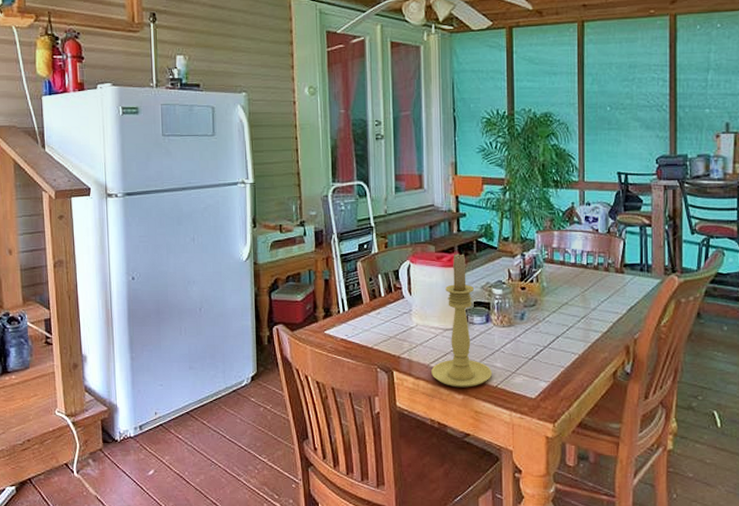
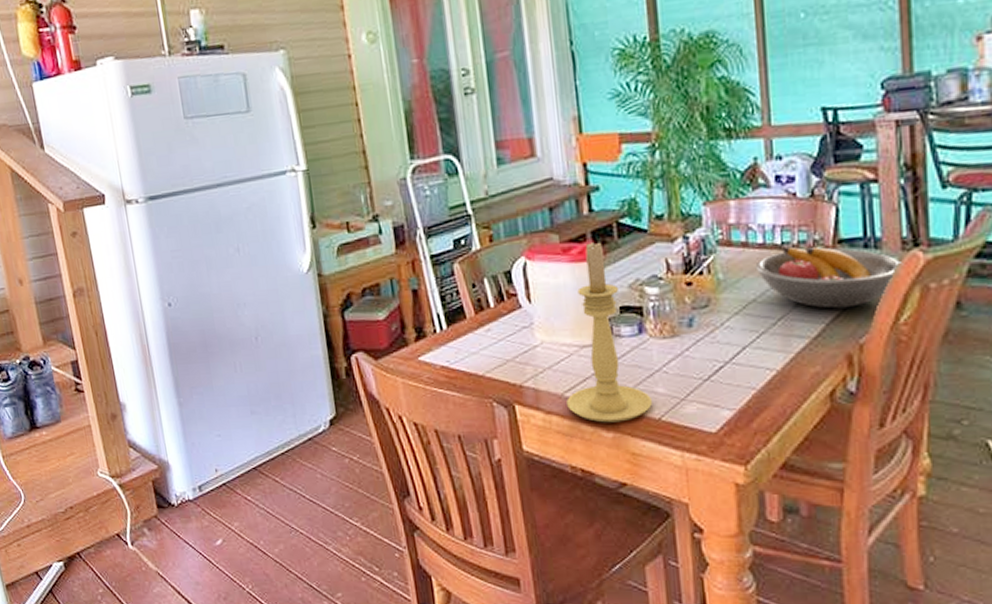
fruit bowl: none [568,266,665,312] -> present [755,246,904,309]

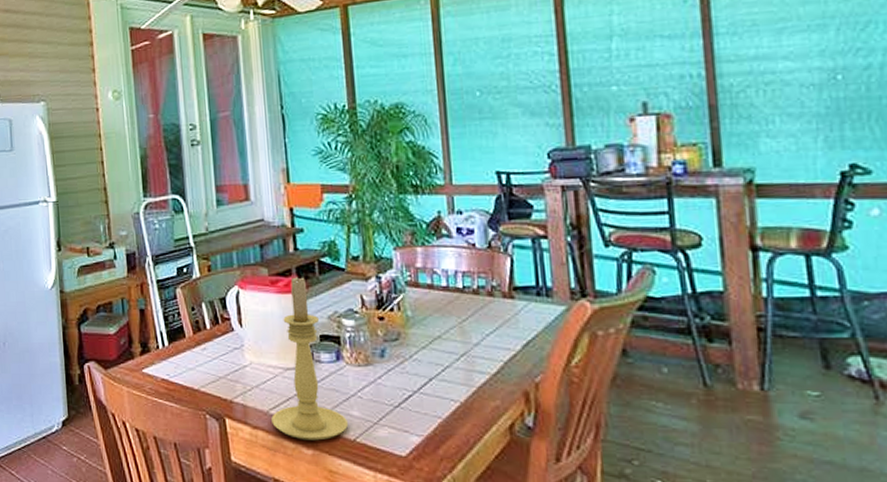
fruit bowl: present [755,246,904,309] -> none [440,290,573,349]

